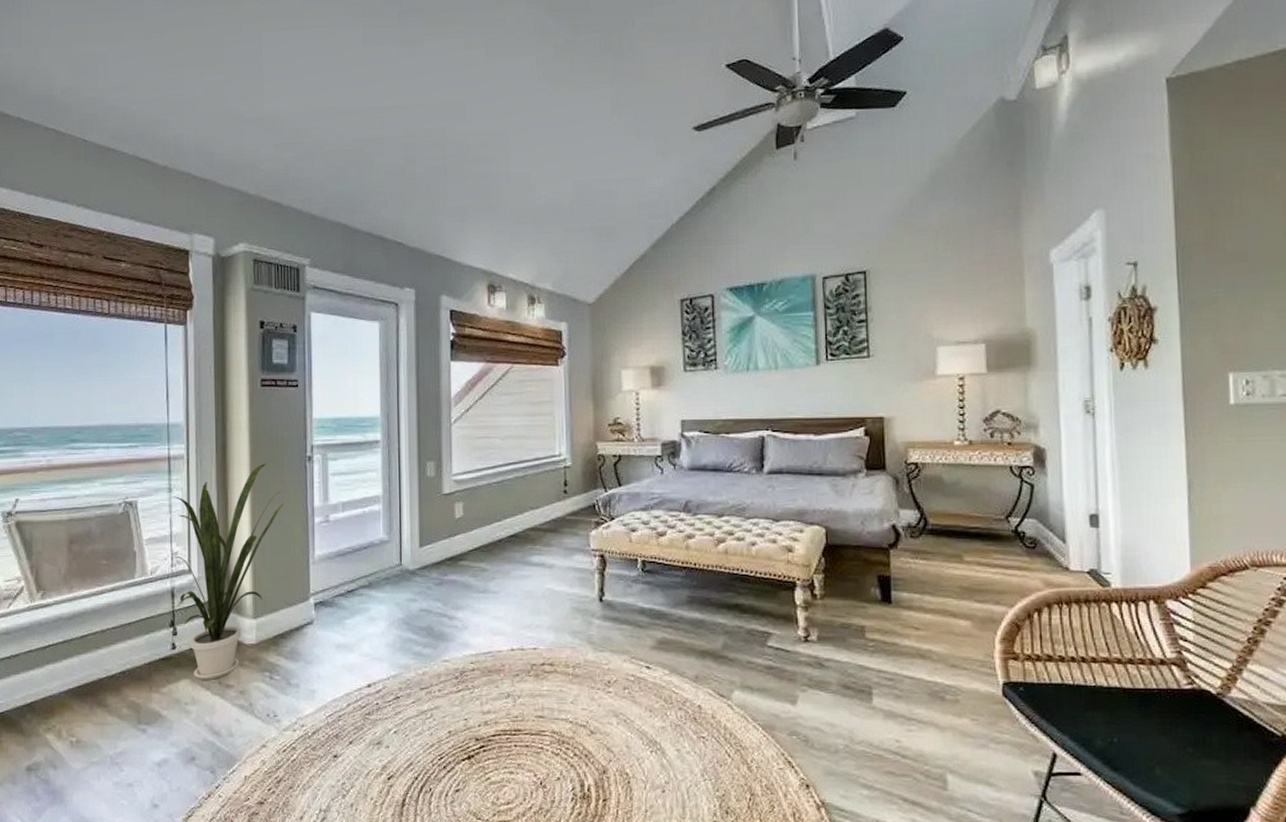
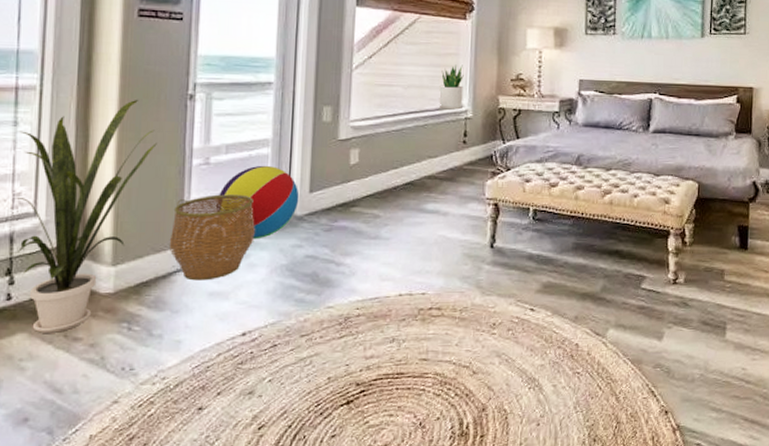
basket: none [299,550,373,633] -> present [169,194,255,281]
beach ball: none [338,521,411,594] -> present [216,165,300,239]
planter: none [536,412,561,459] -> present [439,64,464,110]

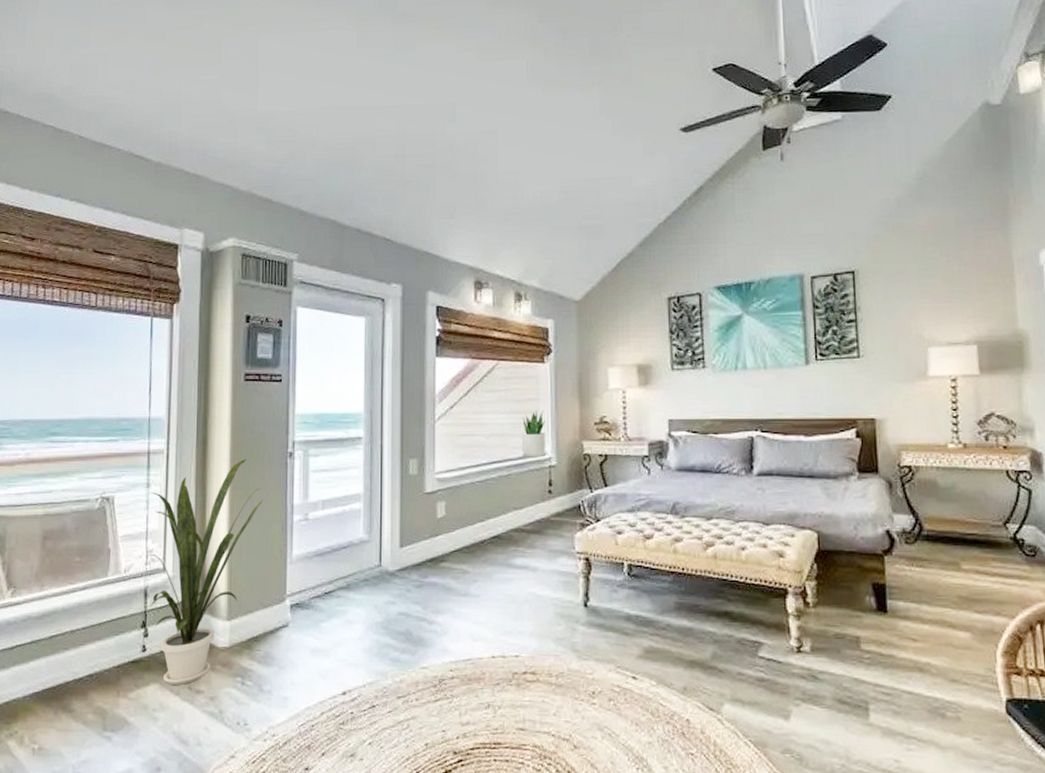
basket: present [169,194,255,281] -> none [275,550,351,637]
beach ball: present [216,165,300,239] -> none [316,520,391,596]

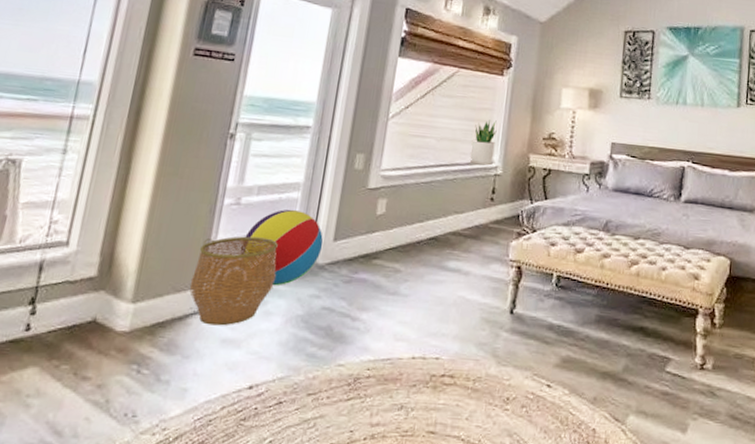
house plant: present [148,458,263,685] -> none [43,134,193,370]
basket: none [275,550,351,637] -> present [189,236,278,326]
beach ball: none [316,520,391,596] -> present [241,209,324,286]

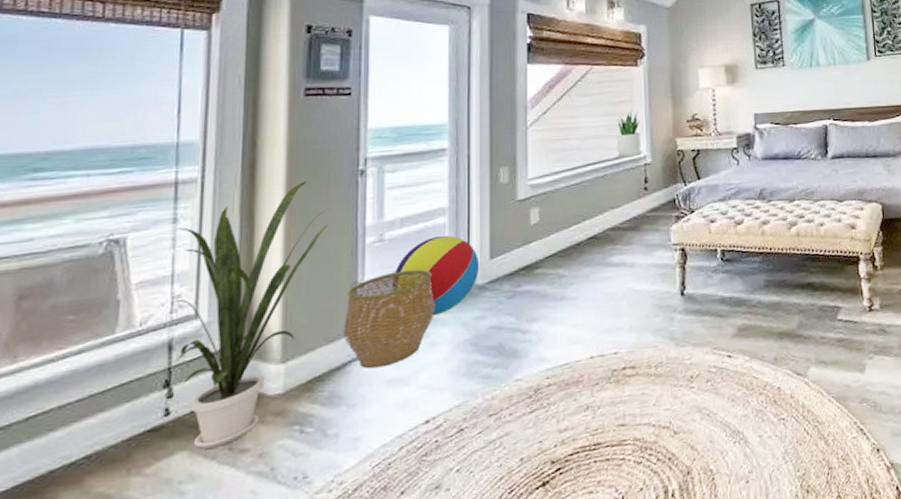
house plant: none [43,134,193,370] -> present [173,180,327,449]

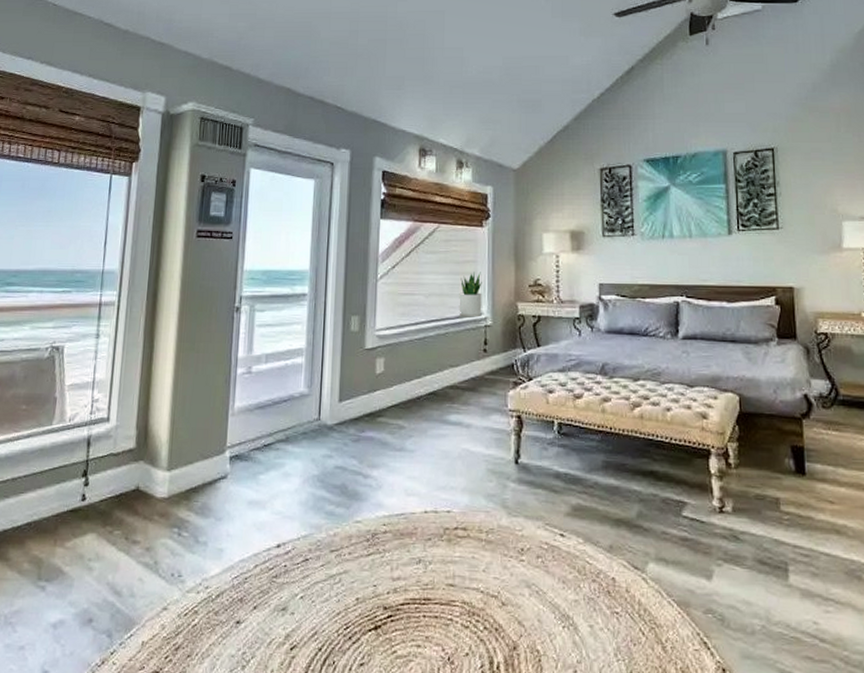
house plant: present [173,180,327,449] -> none [92,312,208,535]
basket: present [343,269,434,369] -> none [215,403,290,489]
beach ball: present [393,235,480,316] -> none [256,374,330,448]

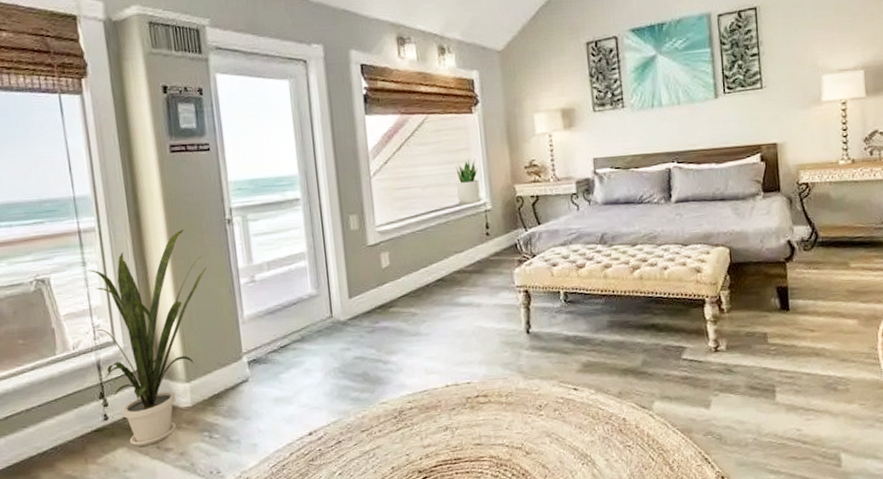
house plant: none [92,312,208,535] -> present [88,229,207,447]

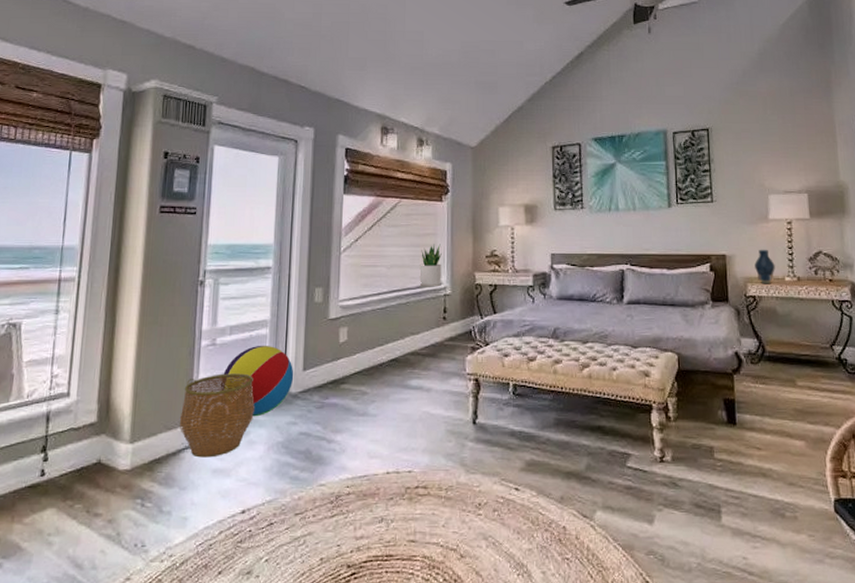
house plant: present [88,229,207,447] -> none [51,286,172,508]
basket: none [230,306,306,389] -> present [179,373,255,458]
beach ball: none [268,277,341,347] -> present [221,345,294,417]
vase: none [807,133,829,170] -> present [754,249,775,284]

